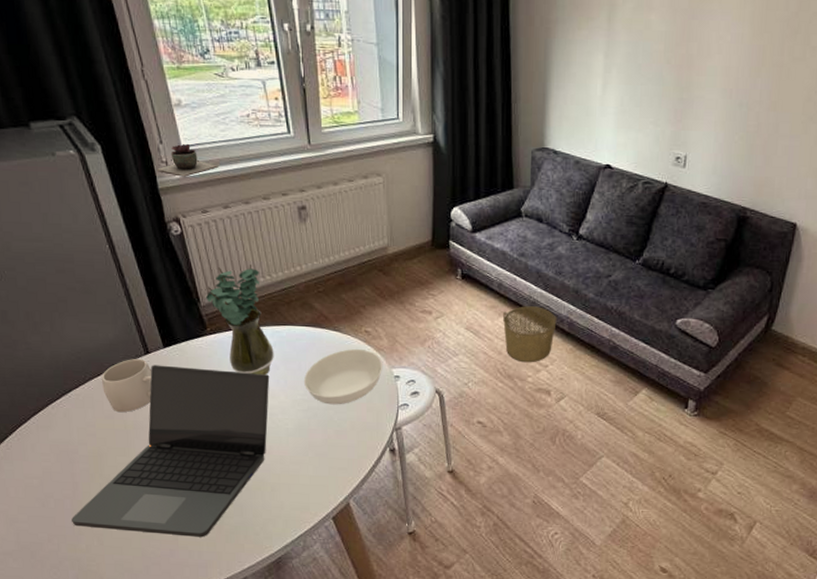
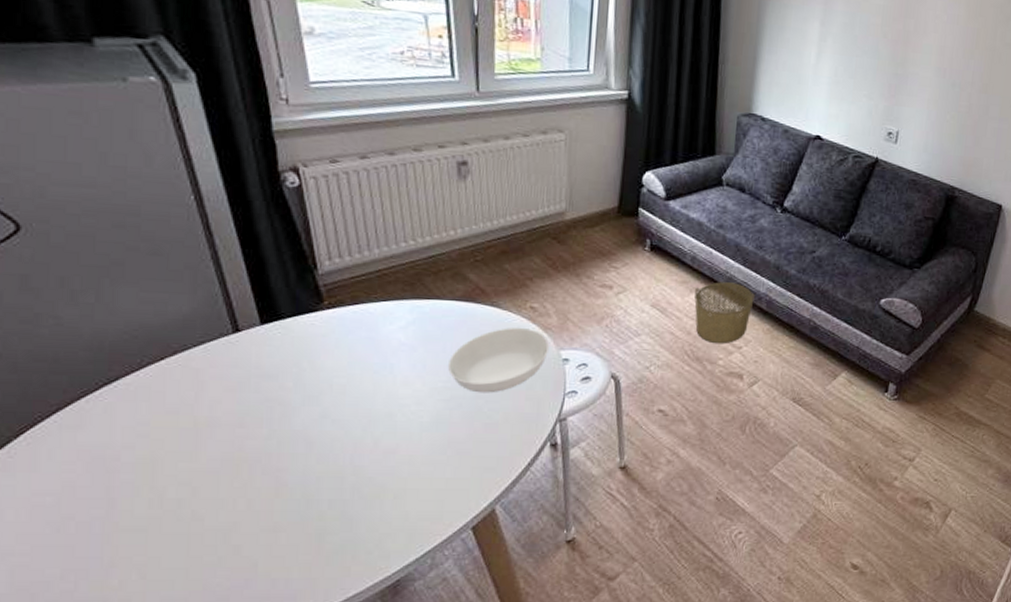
laptop: present [72,365,270,537] -> none [100,346,404,561]
mug: present [102,358,152,413] -> none [166,337,242,407]
succulent plant: present [156,143,218,177] -> none [272,79,357,119]
vase: present [205,265,274,376] -> none [325,227,412,359]

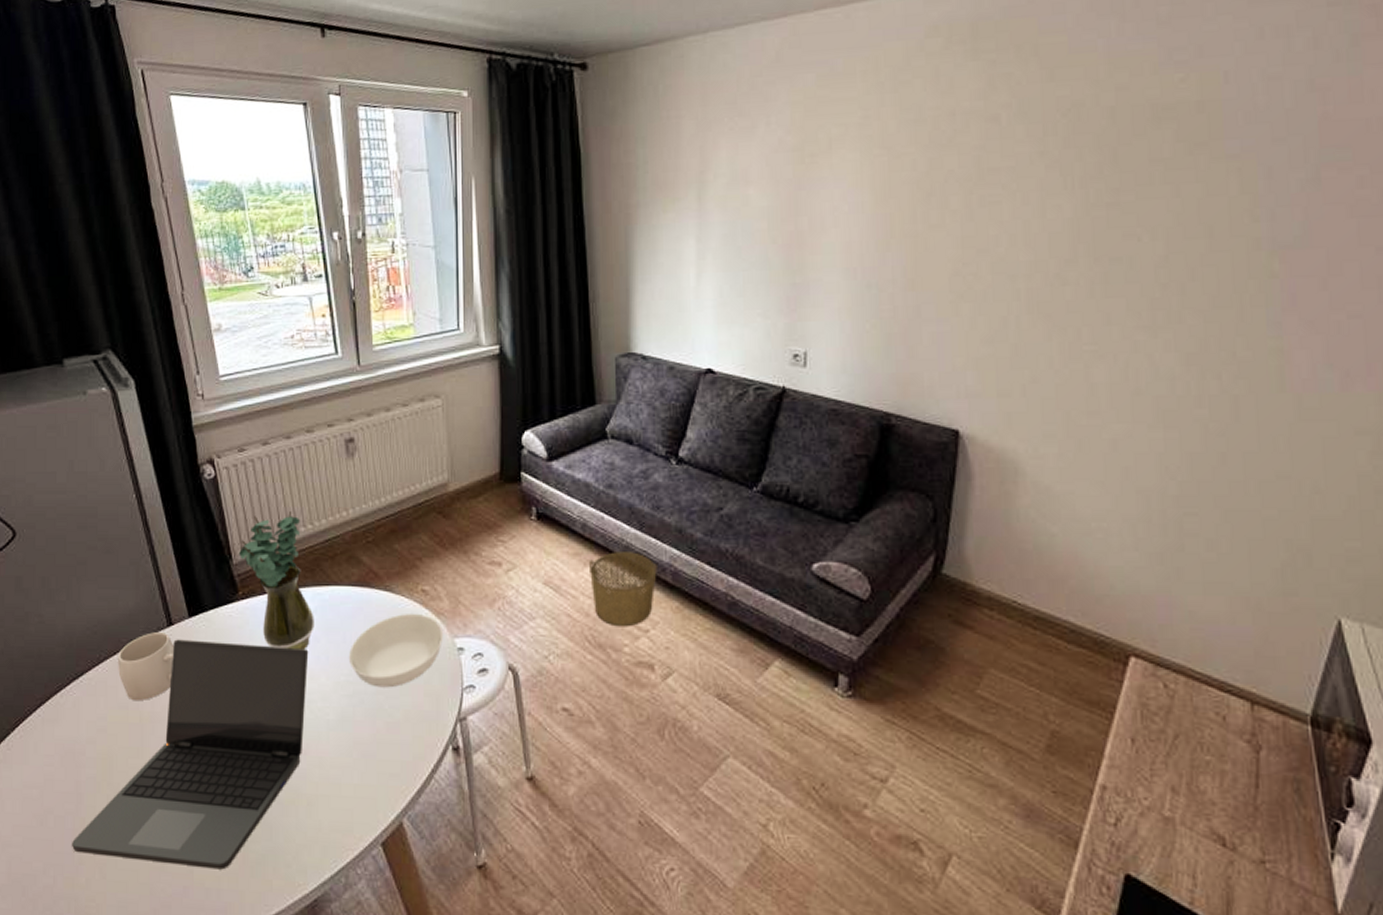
laptop: none [100,346,404,561] -> present [72,639,309,870]
mug: none [166,337,242,407] -> present [118,631,175,702]
vase: none [325,227,412,359] -> present [238,512,314,651]

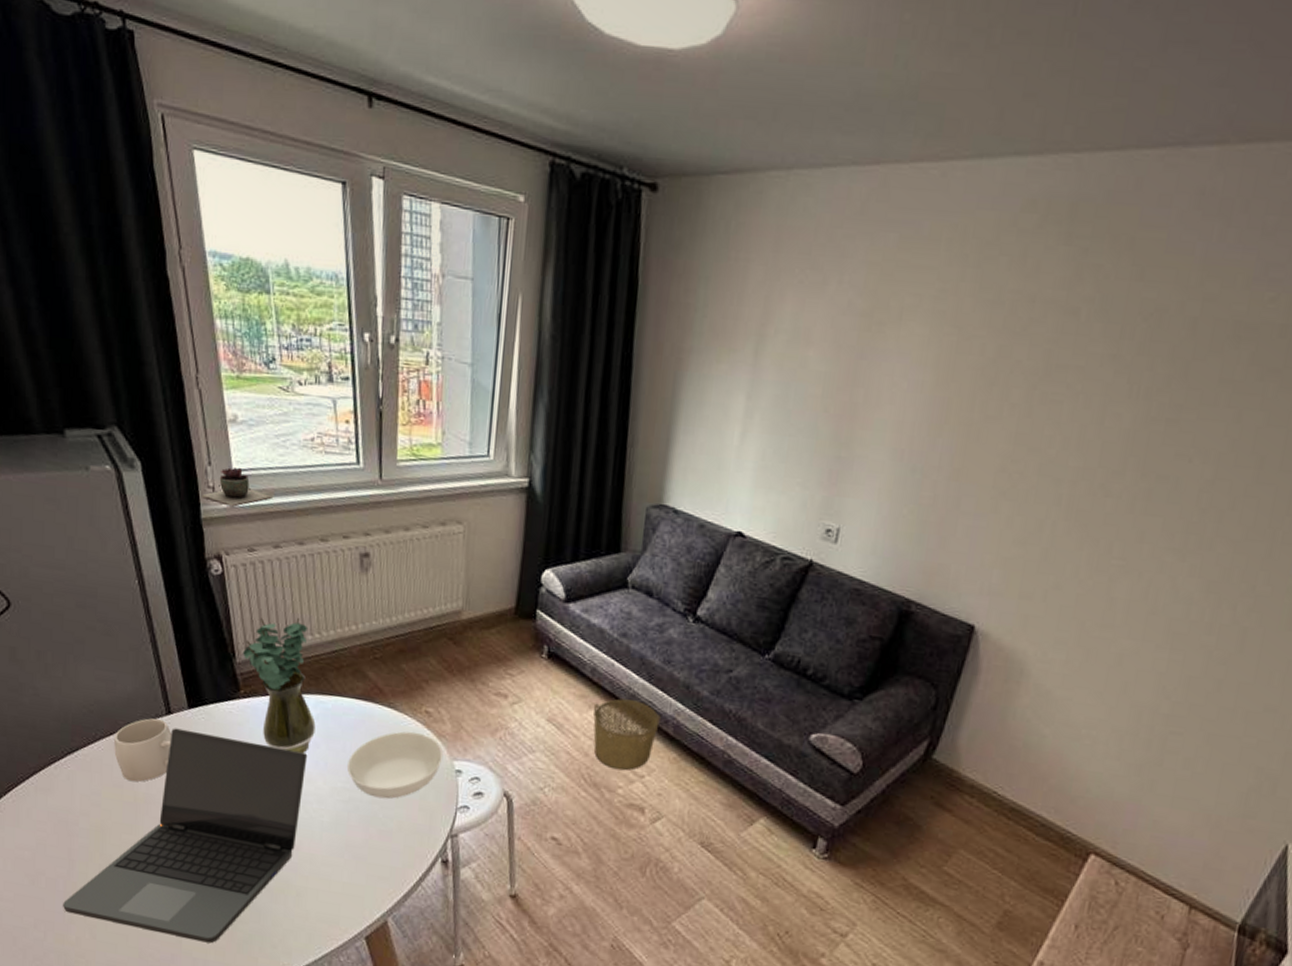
succulent plant: none [191,372,258,411] -> present [201,467,272,507]

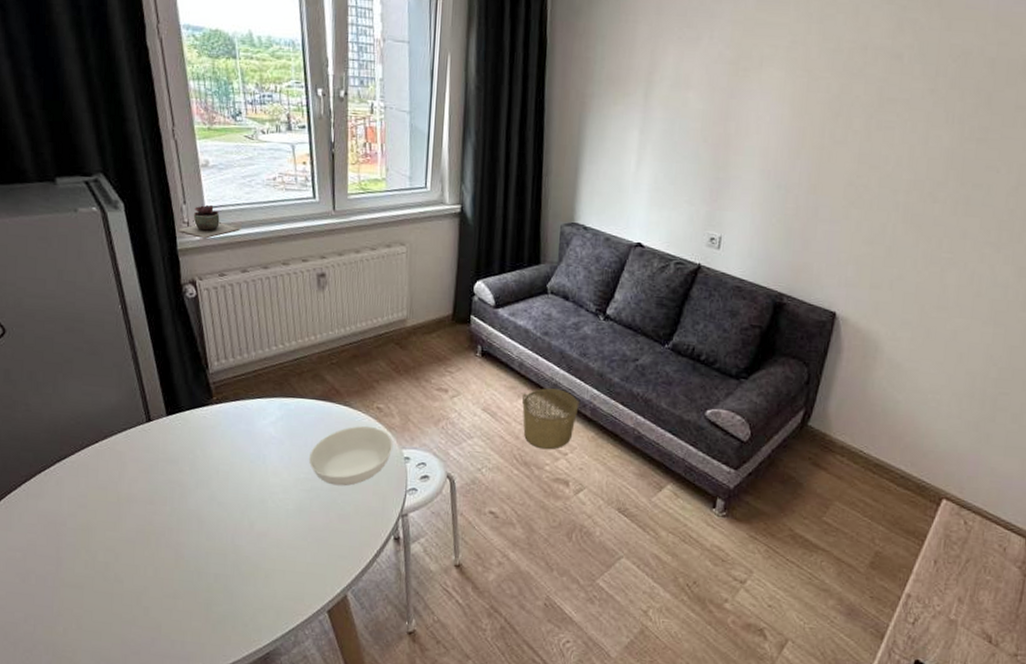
laptop: present [63,728,308,944] -> none [51,433,274,626]
mug: present [114,718,173,782] -> none [99,425,152,484]
vase: present [242,618,316,754] -> none [214,332,280,451]

